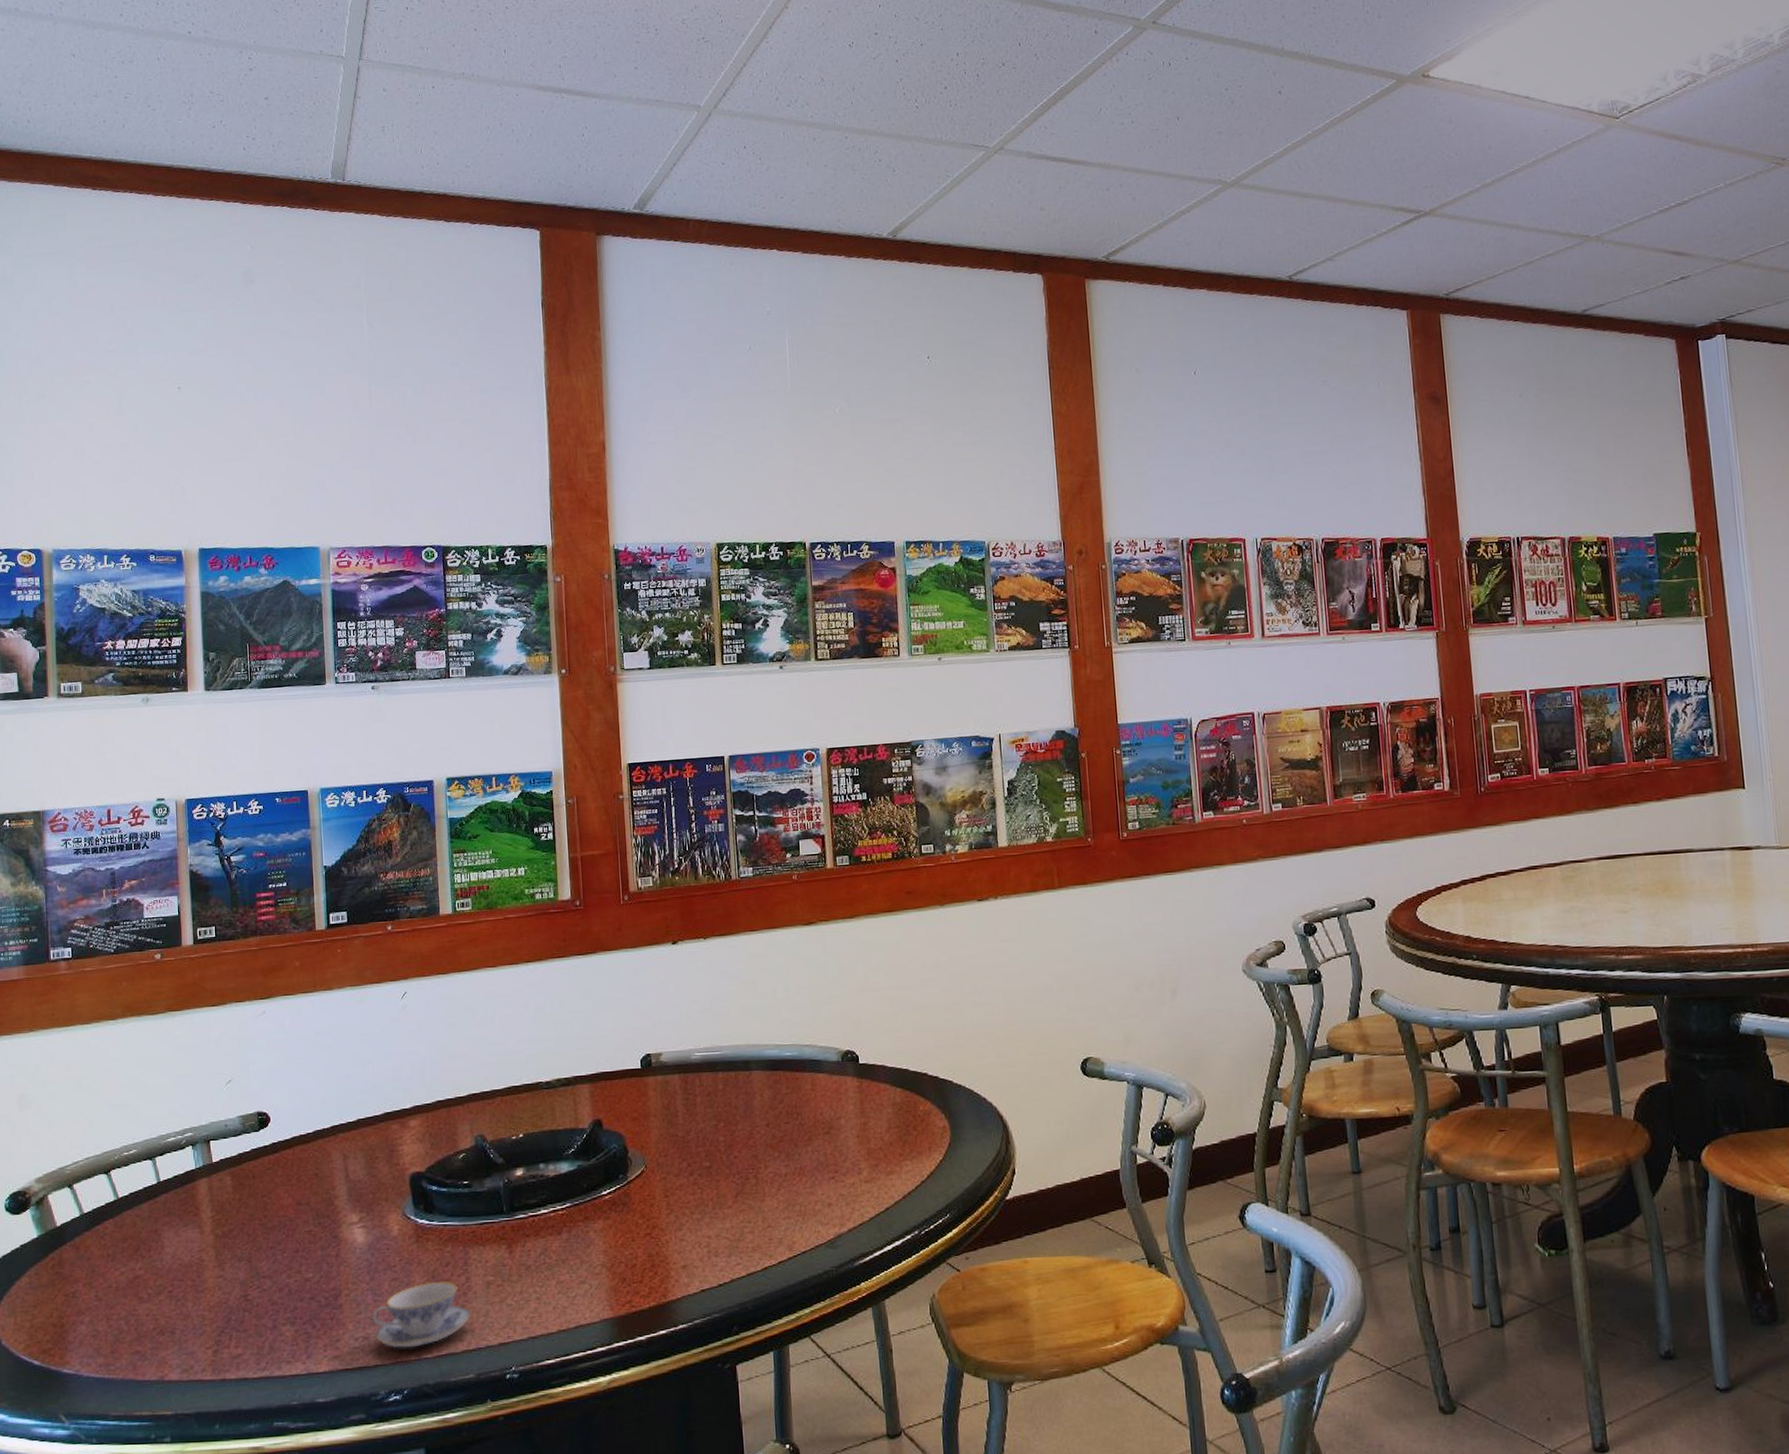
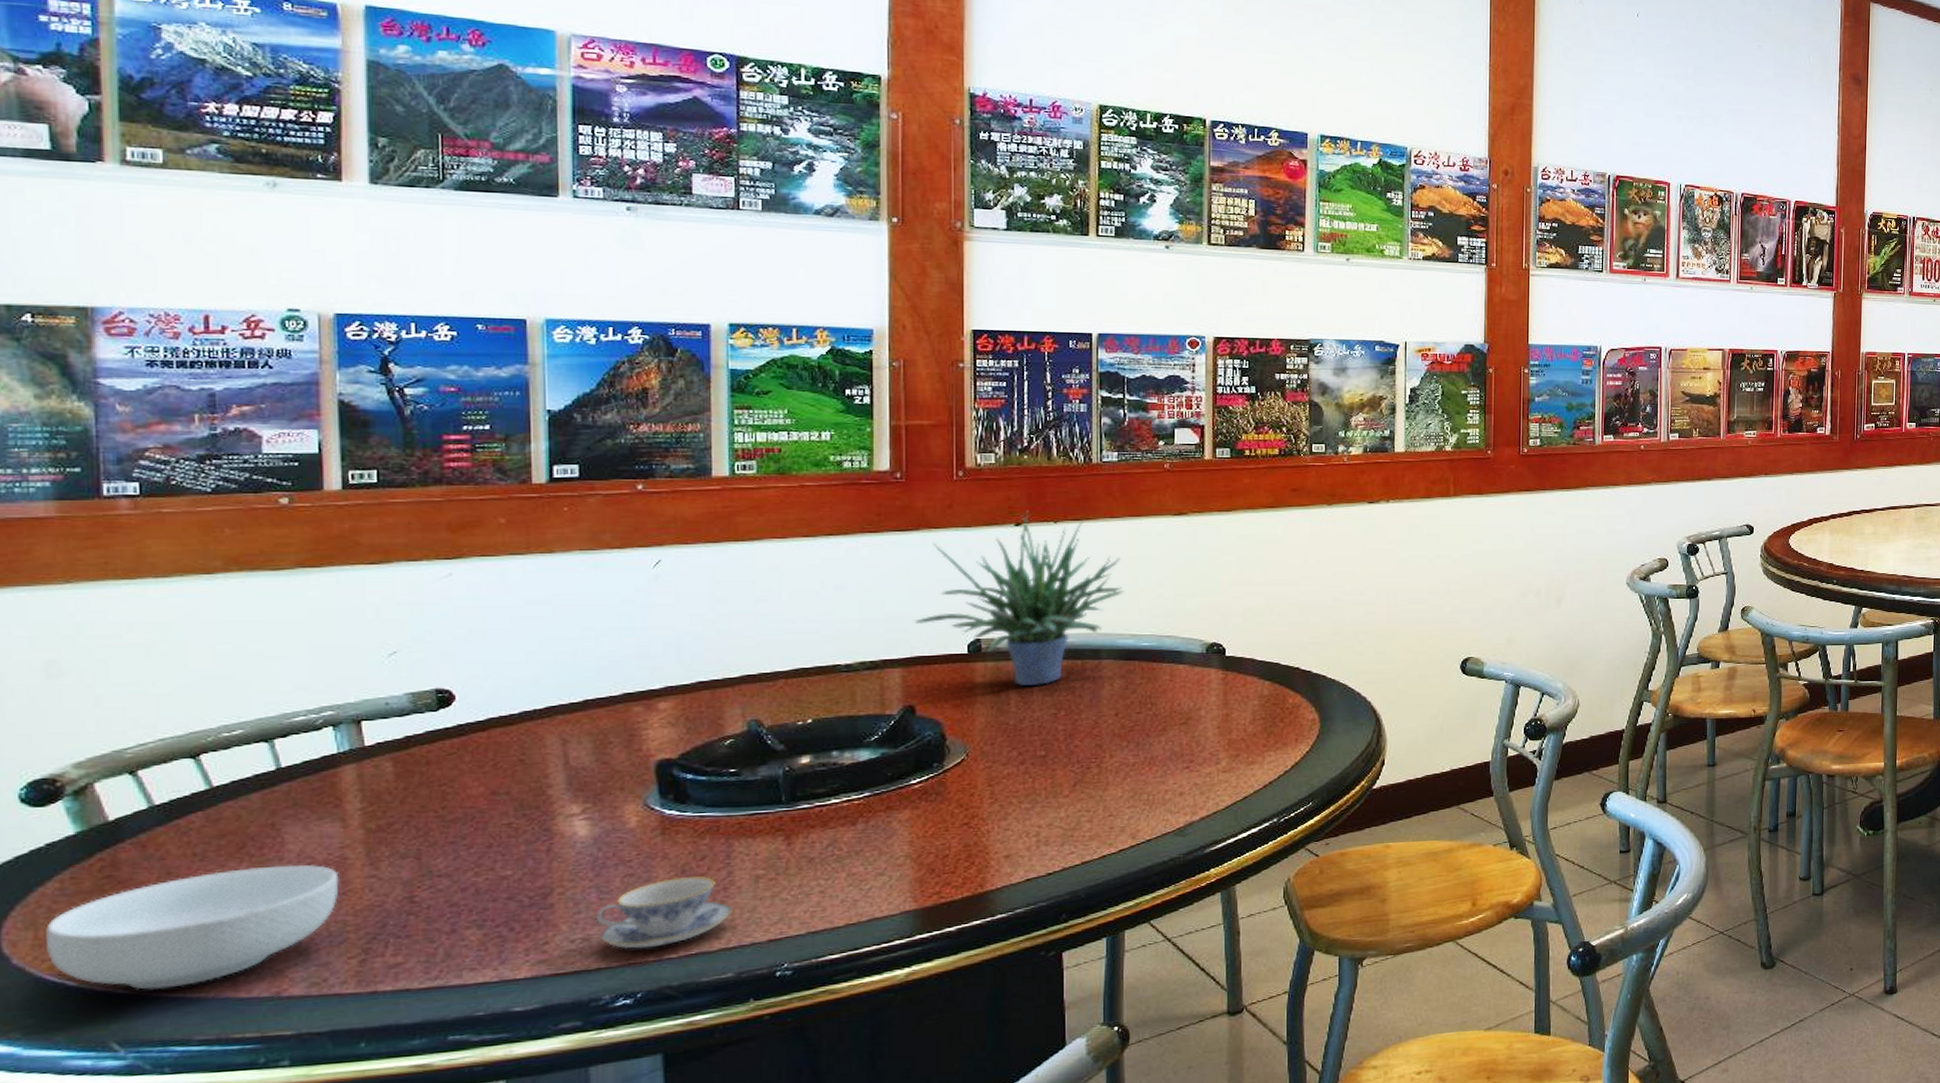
cereal bowl: none [21,1265,199,1371] -> present [46,864,339,990]
potted plant: none [597,928,767,1099] -> present [914,510,1125,687]

